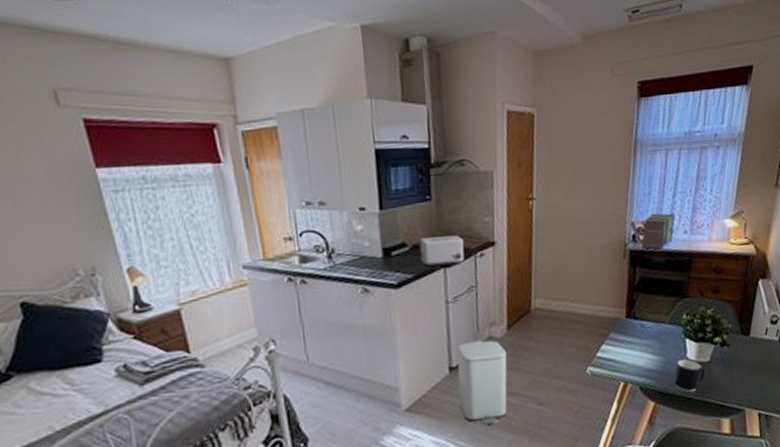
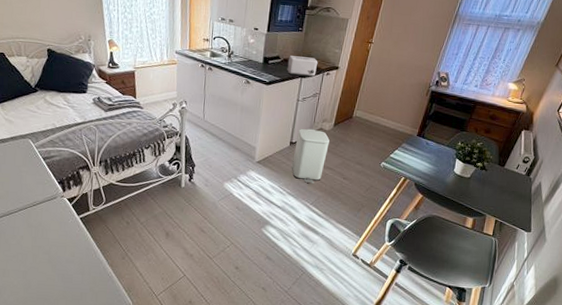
books: present [641,213,676,250] -> none [441,68,472,95]
mug: present [675,358,706,393] -> none [440,171,465,195]

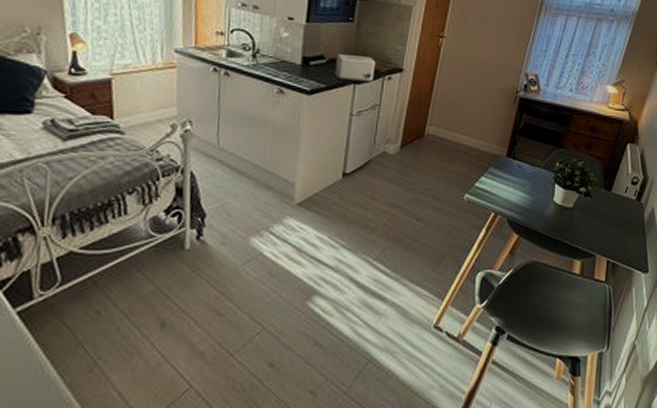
pedal bin: present [292,128,330,183] -> none [346,153,396,229]

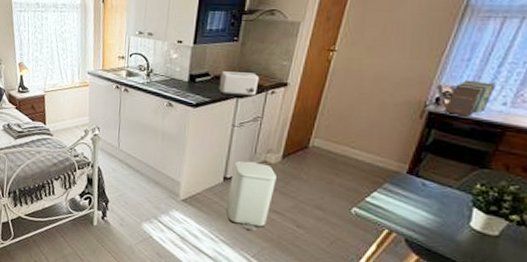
pedal bin: none [346,153,396,229] -> present [226,161,276,230]
books: none [530,69,565,102] -> present [444,80,496,117]

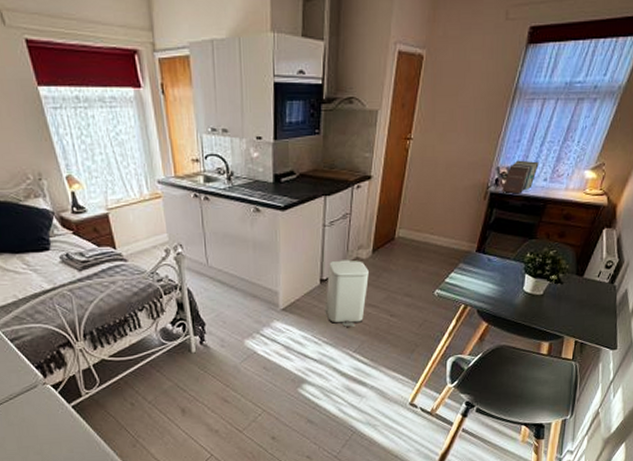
toaster: present [218,71,260,97] -> none [305,168,345,195]

